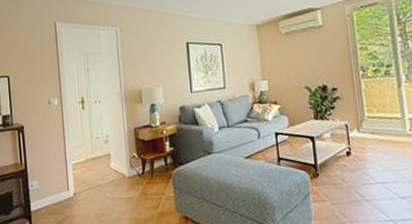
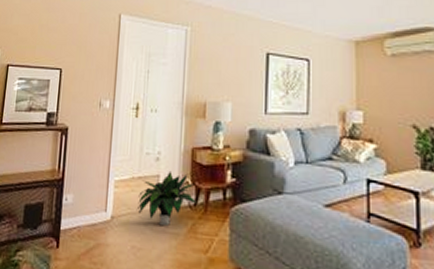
potted plant: none [94,149,145,194] -> present [136,170,198,227]

